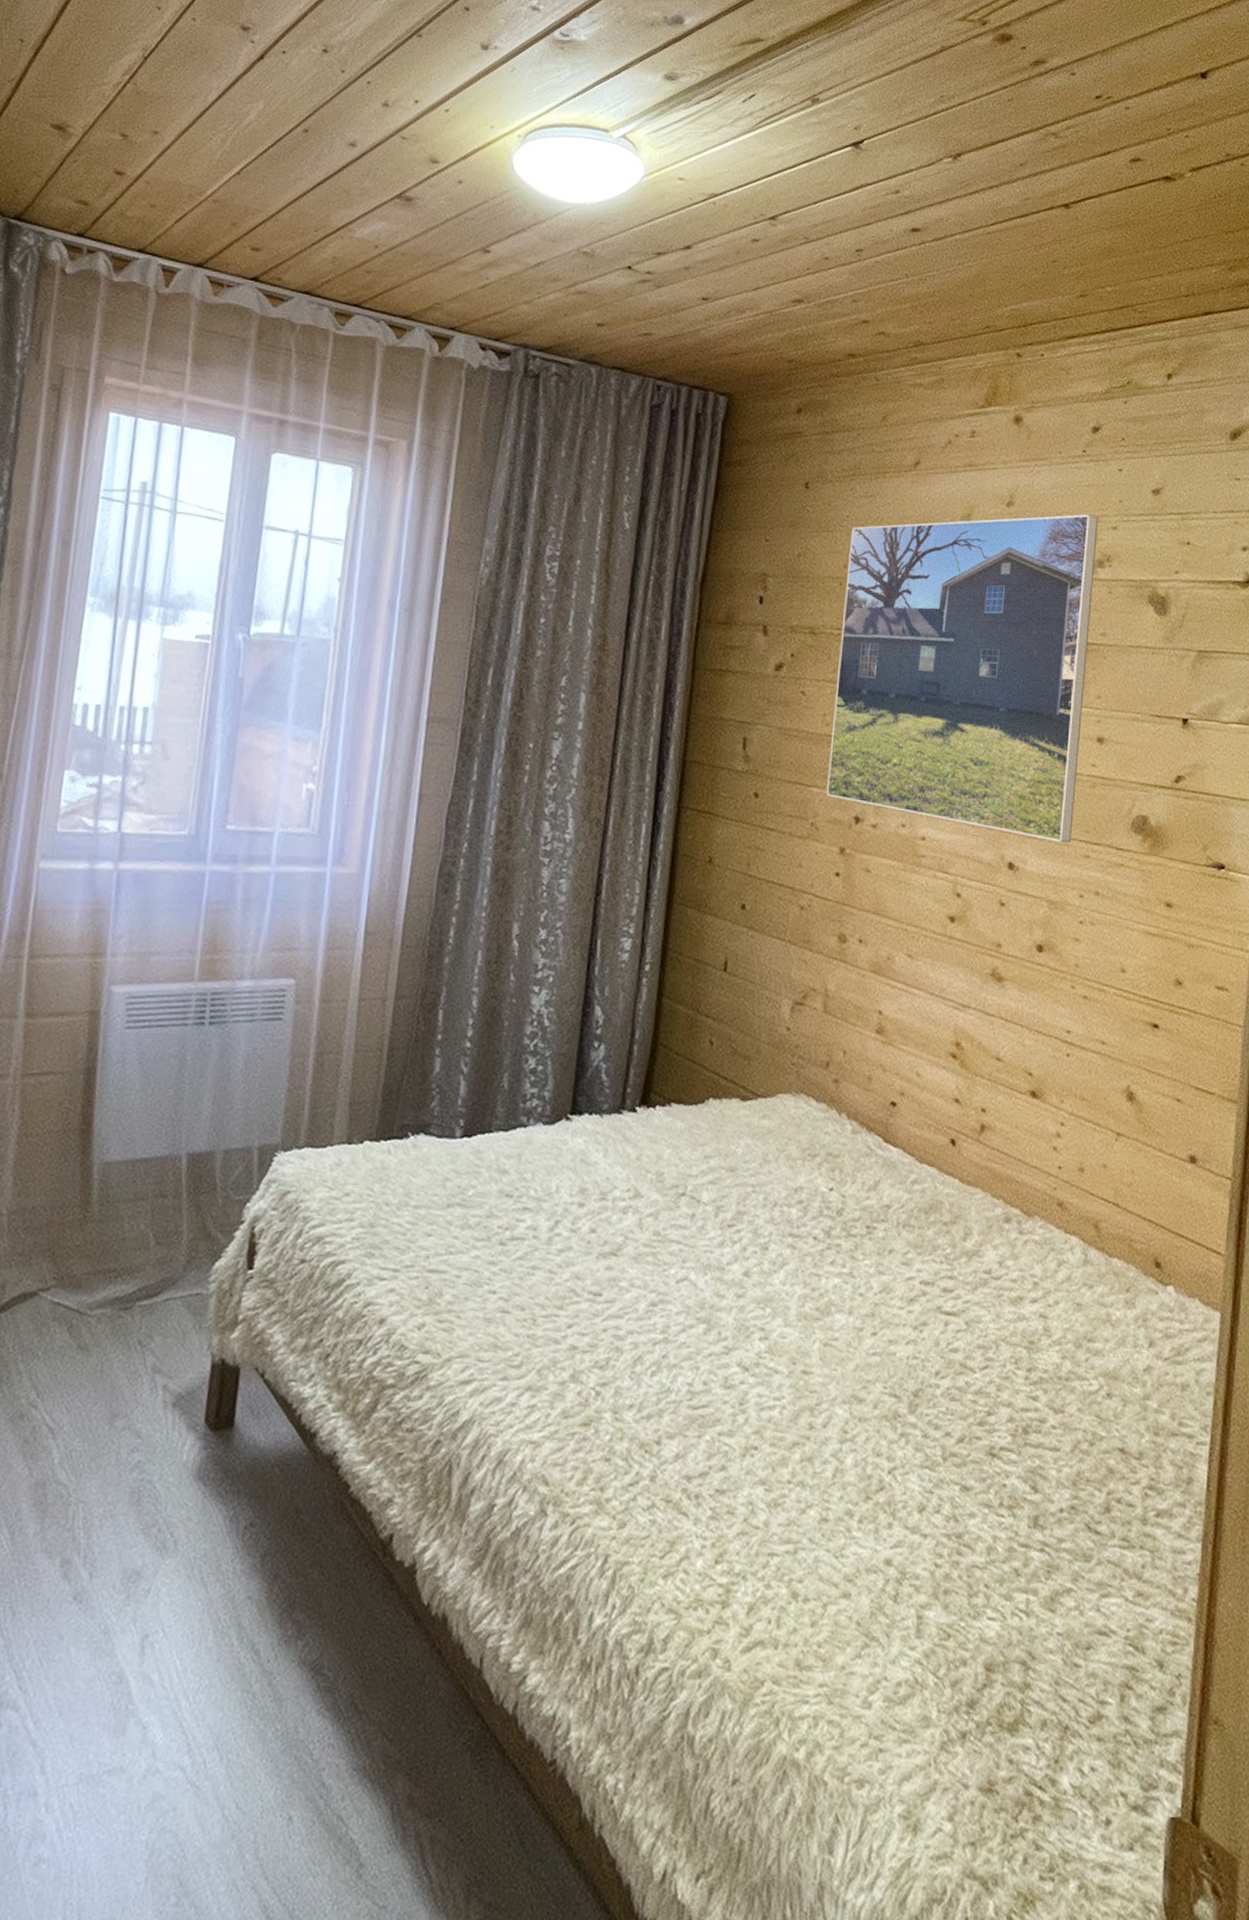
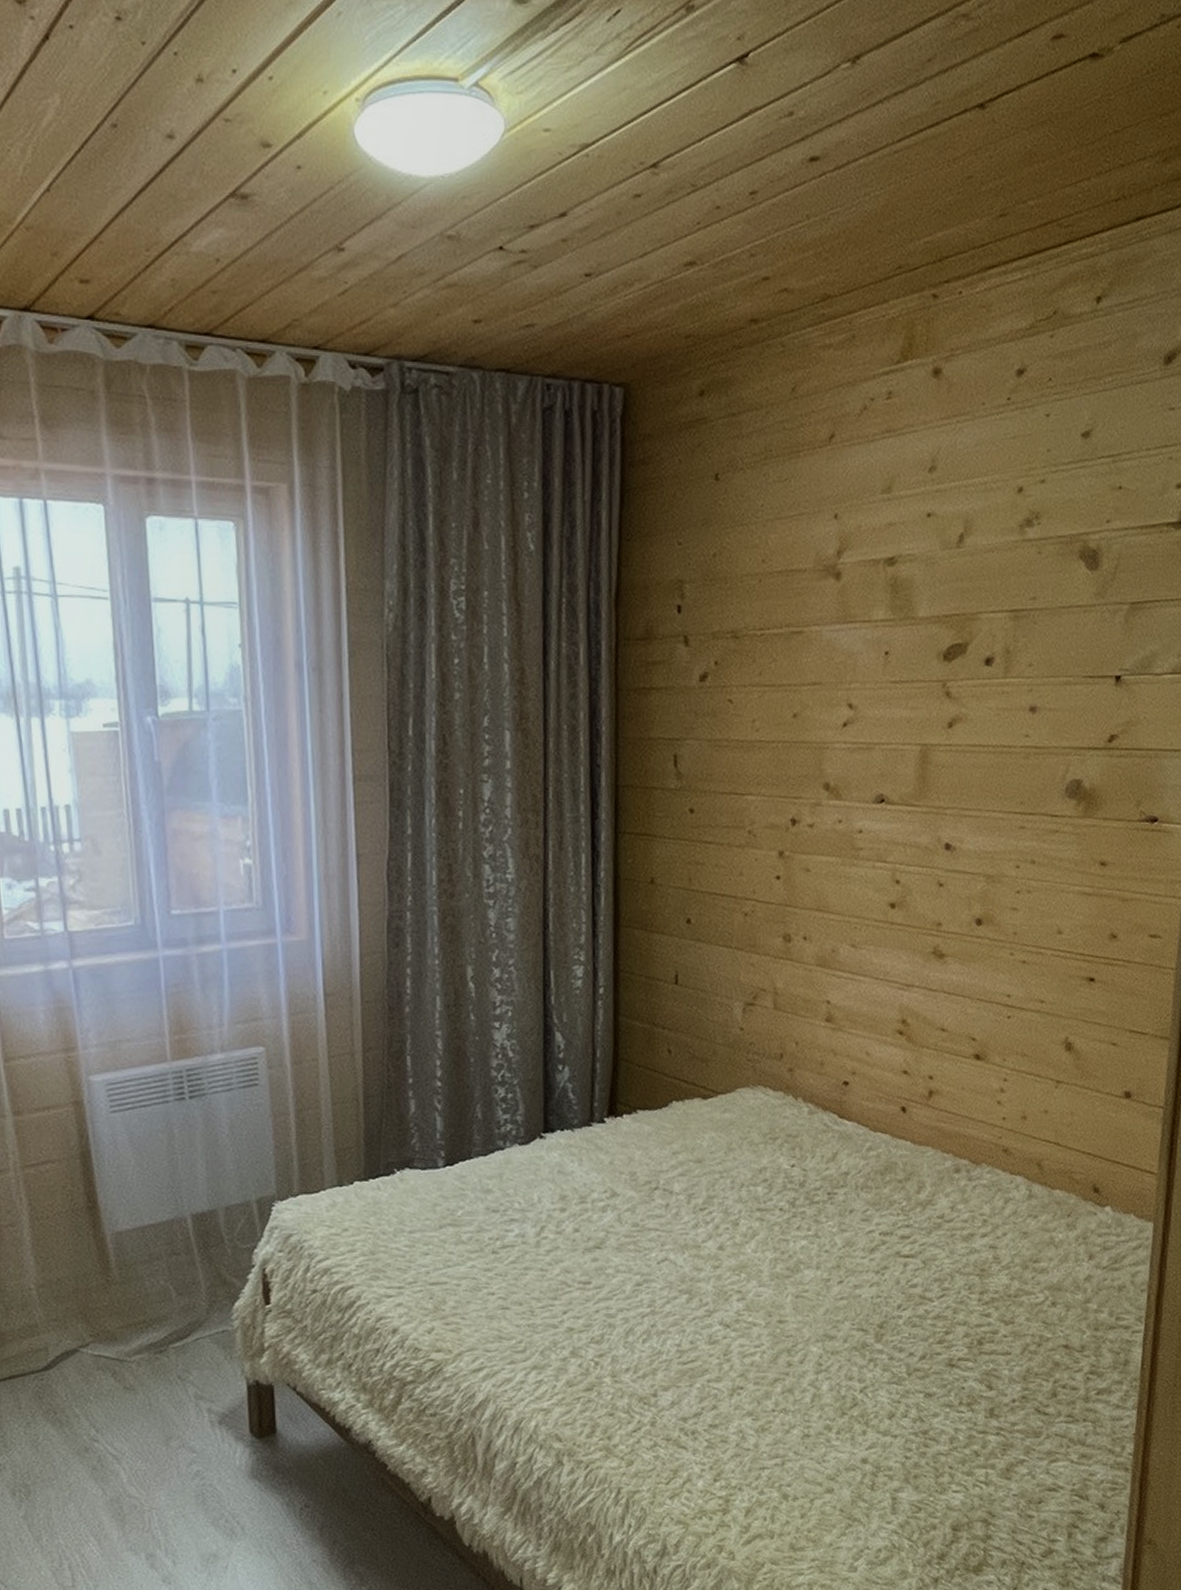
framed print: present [826,514,1098,843] -> none [762,469,1026,818]

